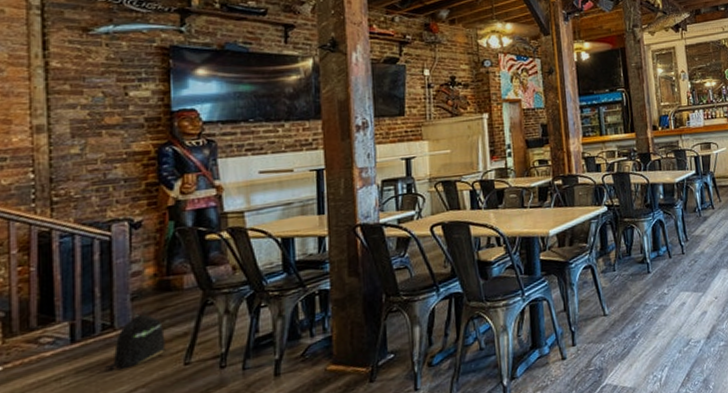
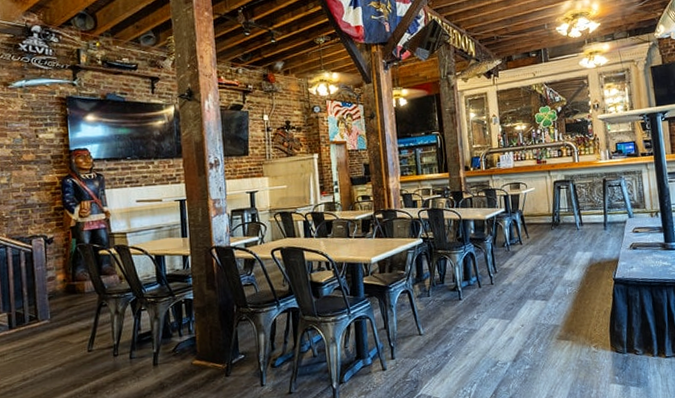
backpack: present [103,313,166,372] -> none [32,309,74,353]

